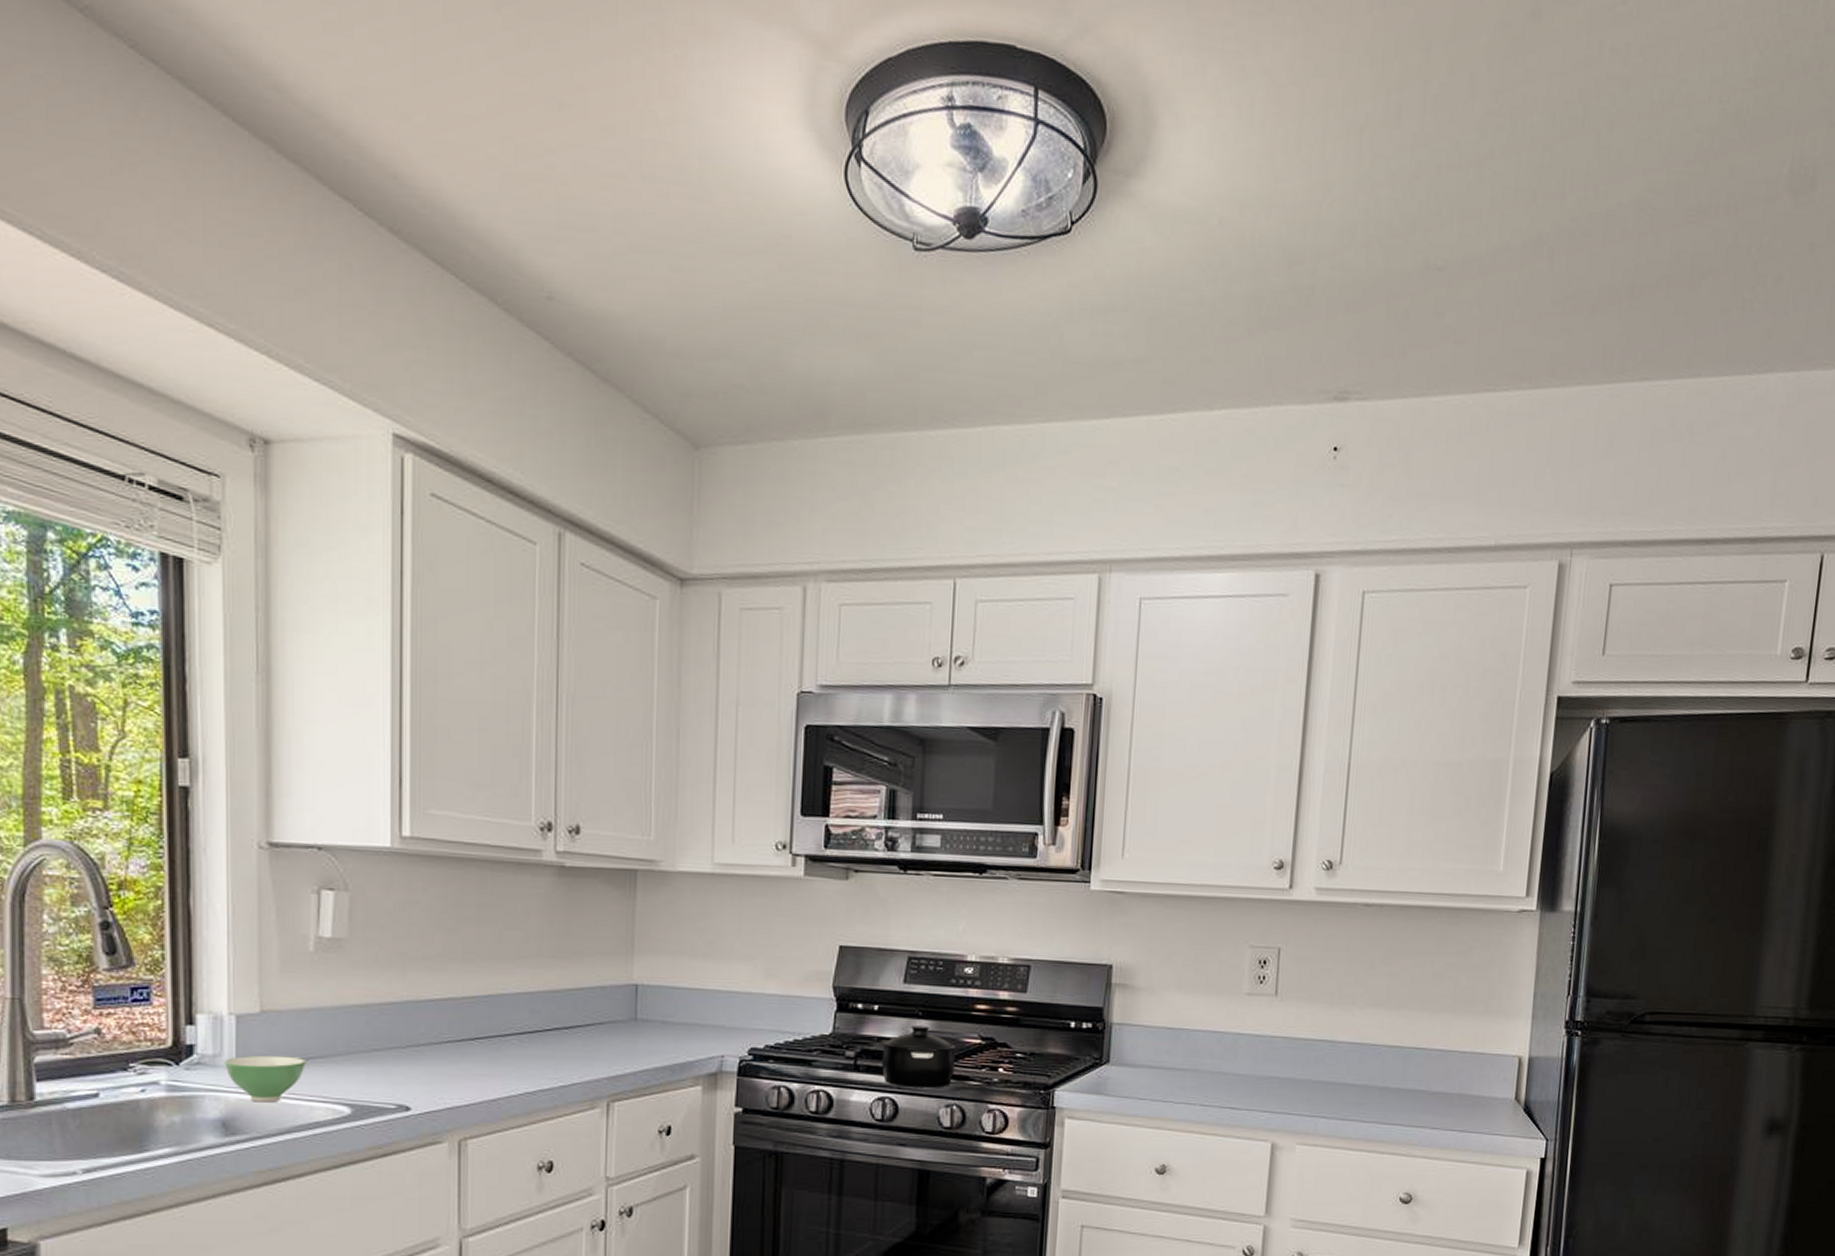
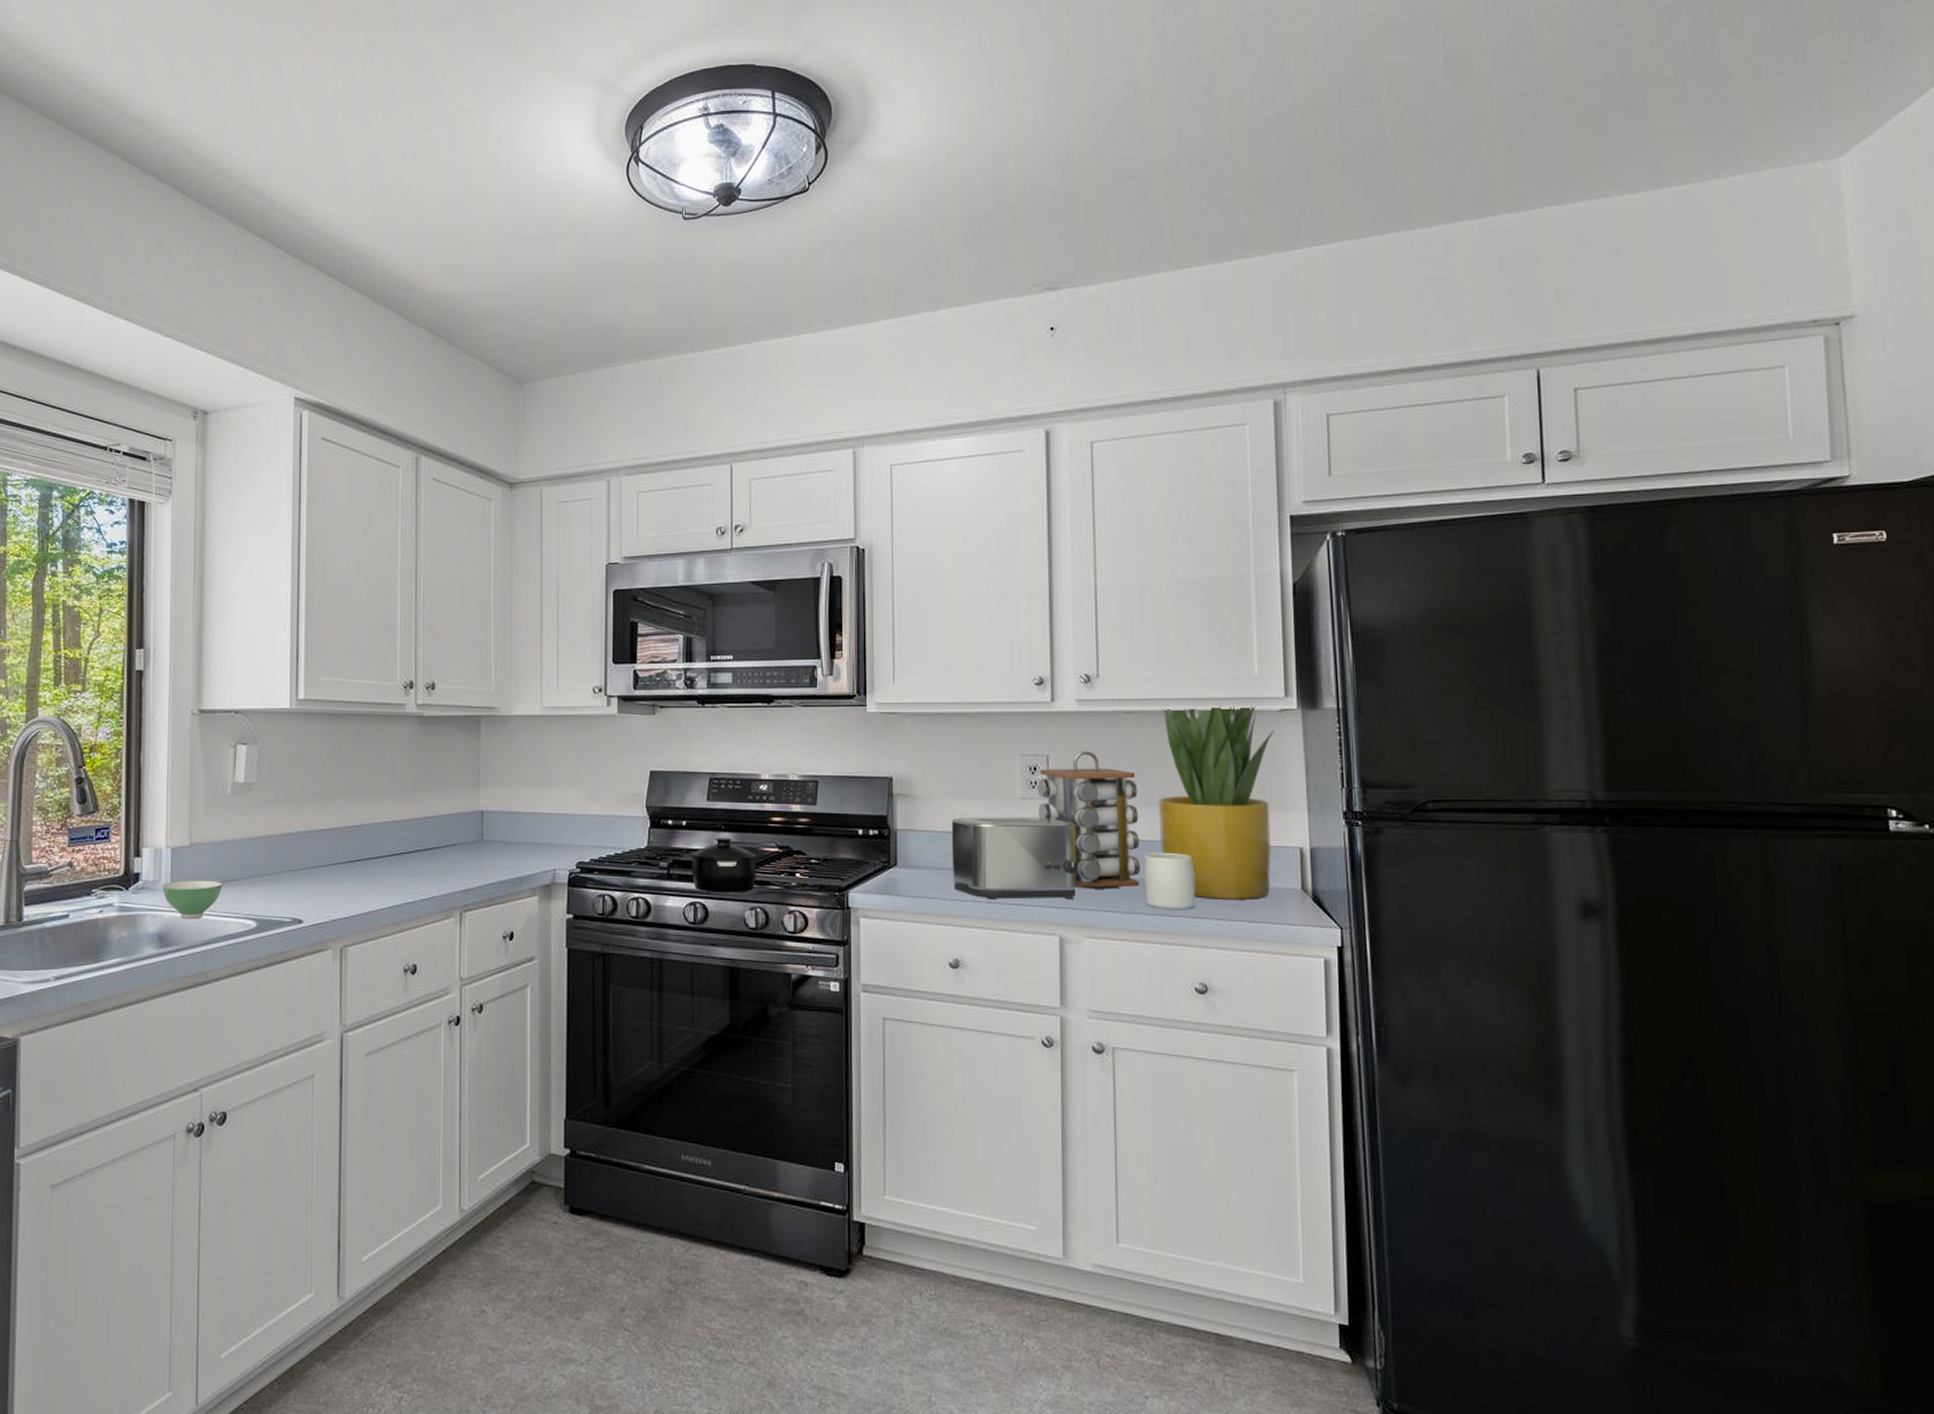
toaster: none [1166,1012,1300,1103] -> present [951,817,1079,899]
spice rack: none [1263,944,1368,1094] -> present [1037,750,1140,889]
mug: none [1361,1056,1414,1118] -> present [1143,852,1196,910]
planter: none [1383,902,1511,1109] -> present [1159,705,1275,900]

